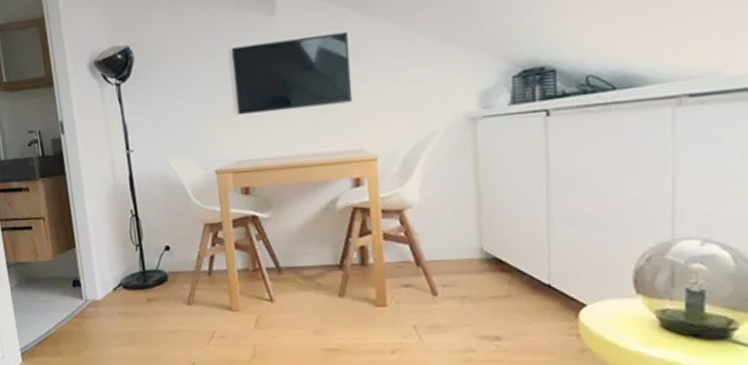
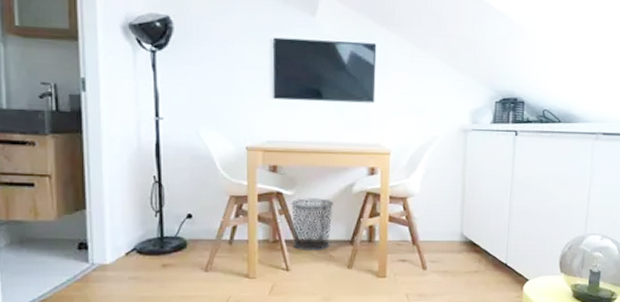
waste bin: none [268,218,316,279] -> present [290,198,334,252]

